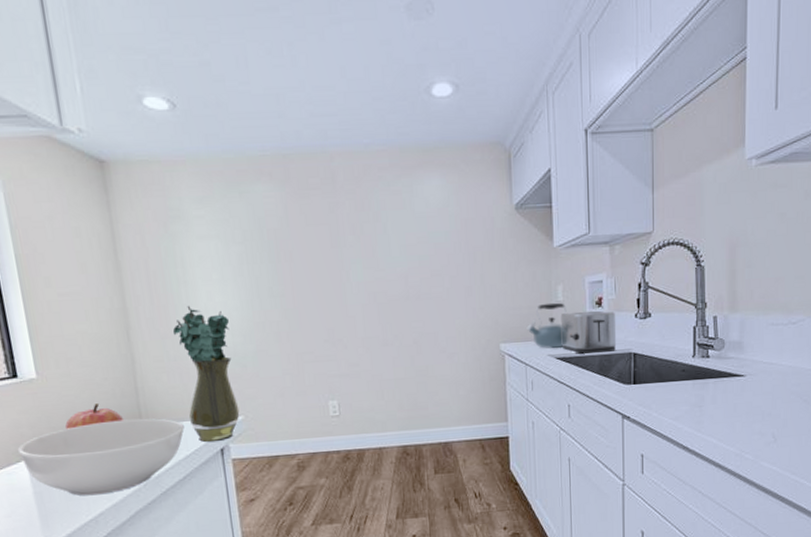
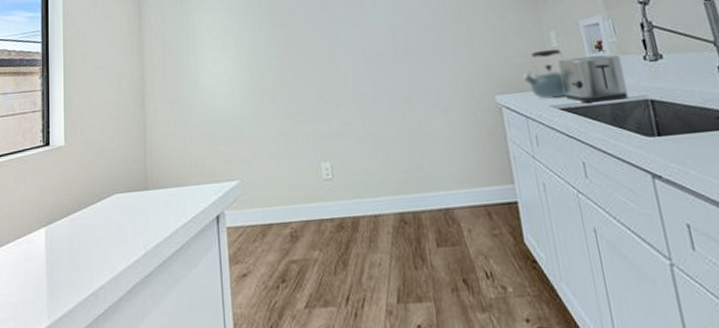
bowl: present [17,418,184,496] -> none [39,183,184,267]
fruit: present [64,403,125,430] -> none [81,169,132,196]
vase: present [172,306,240,443] -> none [180,73,236,209]

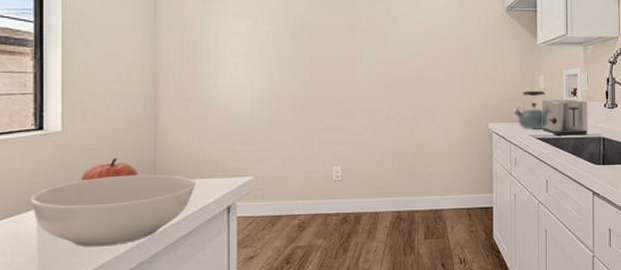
bowl: none [39,183,184,267] -> present [29,174,195,247]
fruit: none [81,169,132,196] -> present [80,158,139,181]

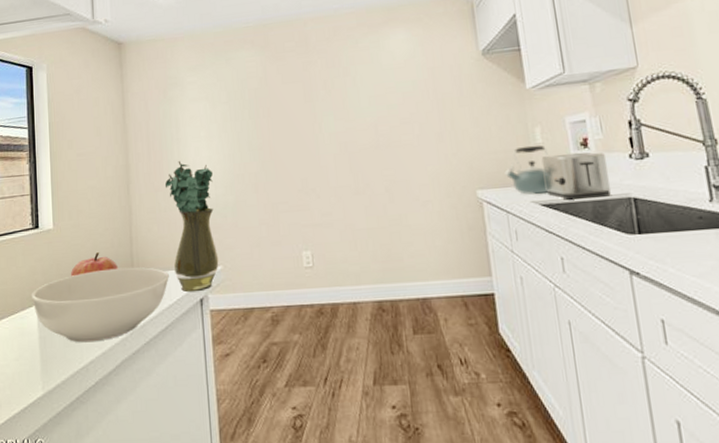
vase: none [197,74,250,200] -> present [164,161,219,293]

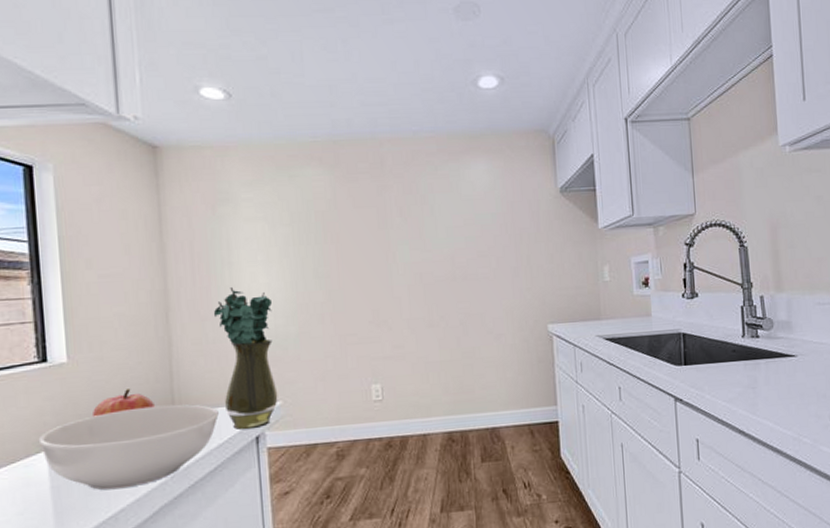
kettle: present [504,145,549,195] -> none [574,283,614,329]
toaster: present [541,152,611,200] -> none [608,290,665,334]

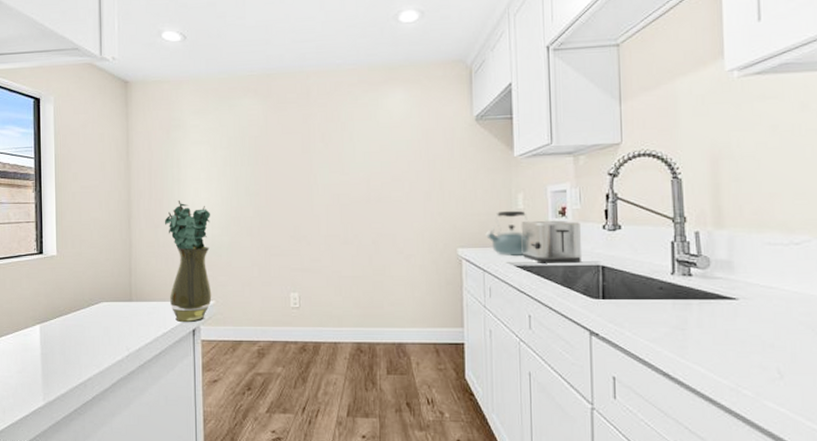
bowl: present [38,404,219,491] -> none [34,296,165,361]
fruit: present [91,389,156,417] -> none [71,280,118,301]
kettle: none [574,283,614,329] -> present [485,210,528,256]
toaster: none [608,290,665,334] -> present [521,220,583,263]

